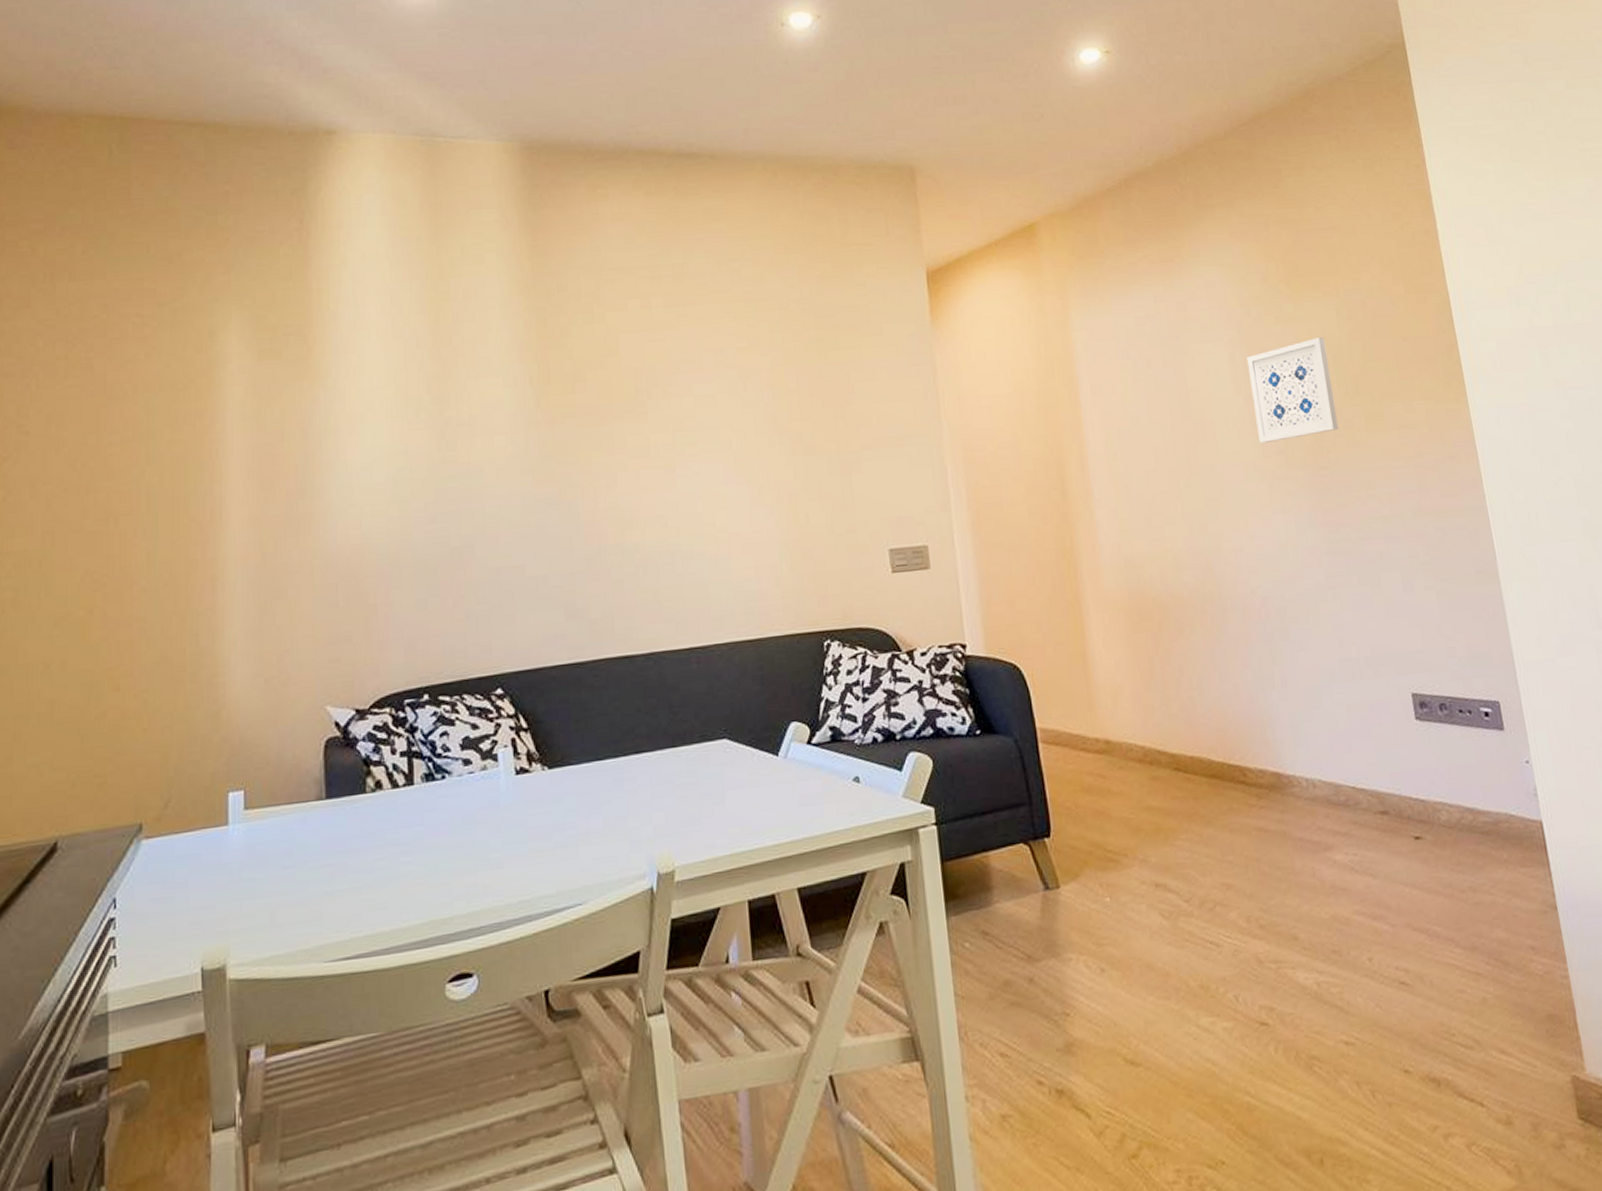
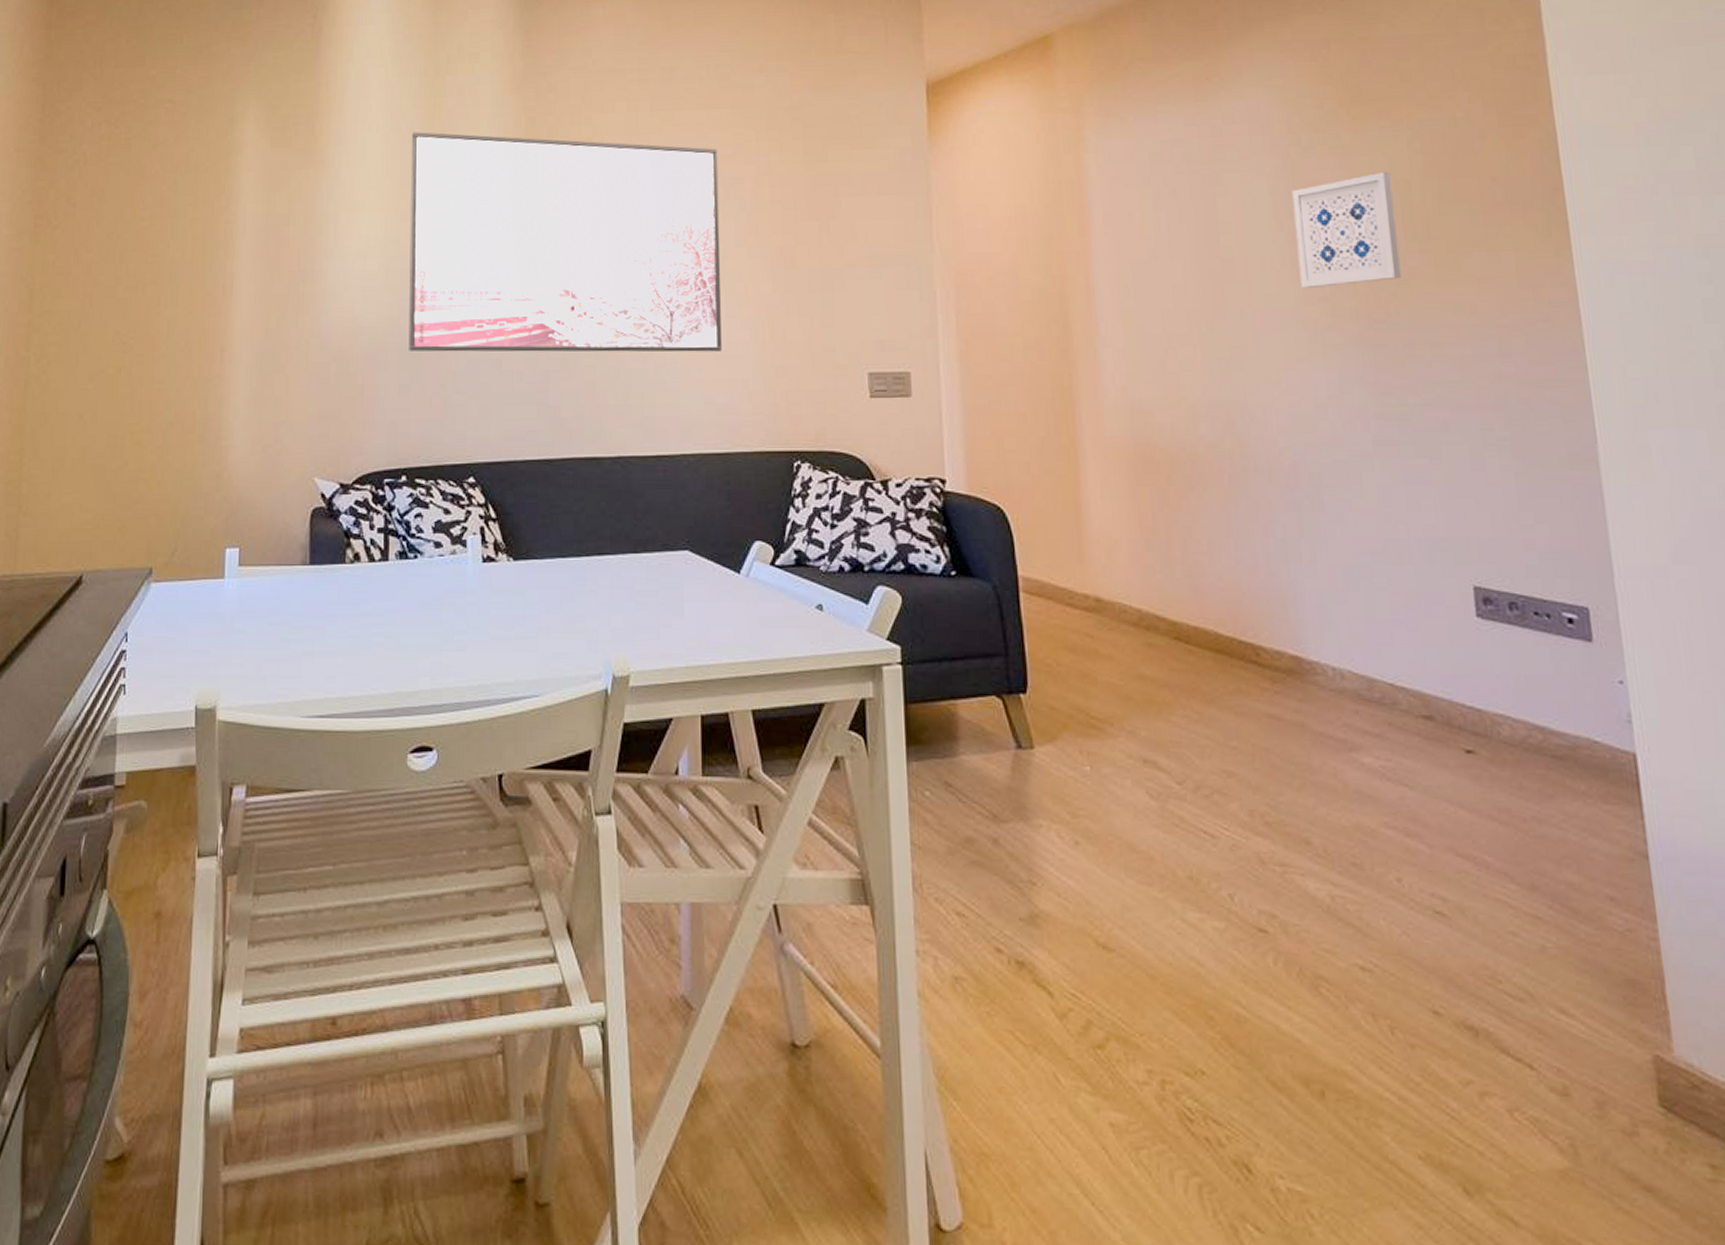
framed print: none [416,337,748,565] -> present [409,132,722,352]

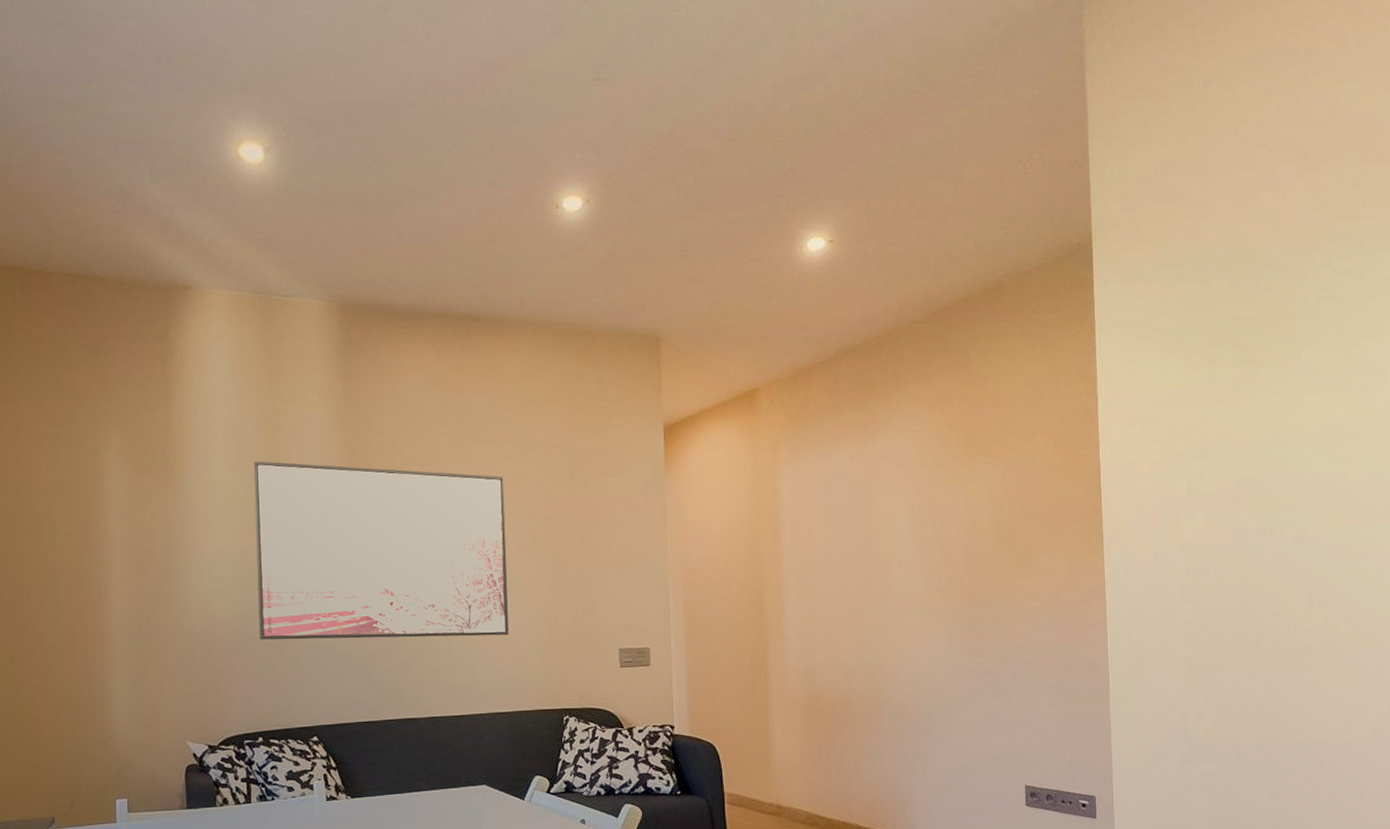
wall art: present [1292,172,1402,288] -> none [922,496,993,581]

